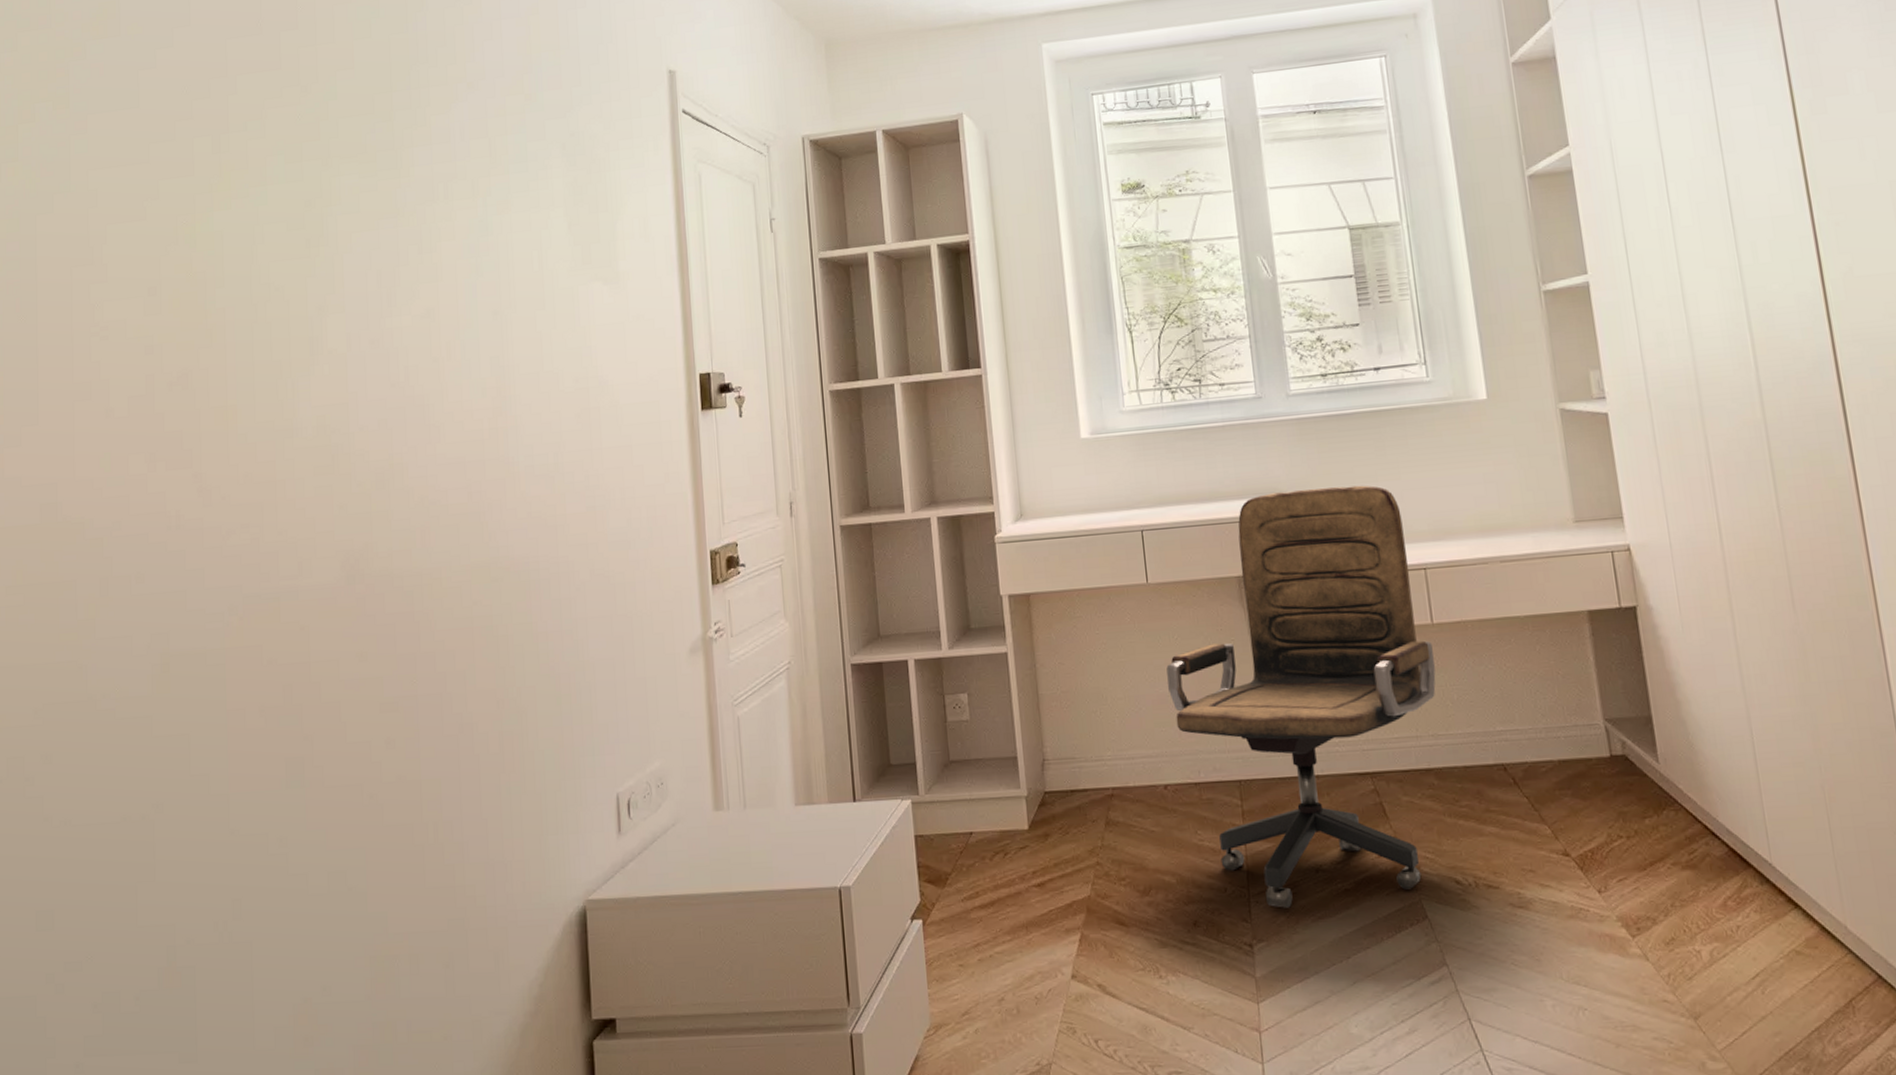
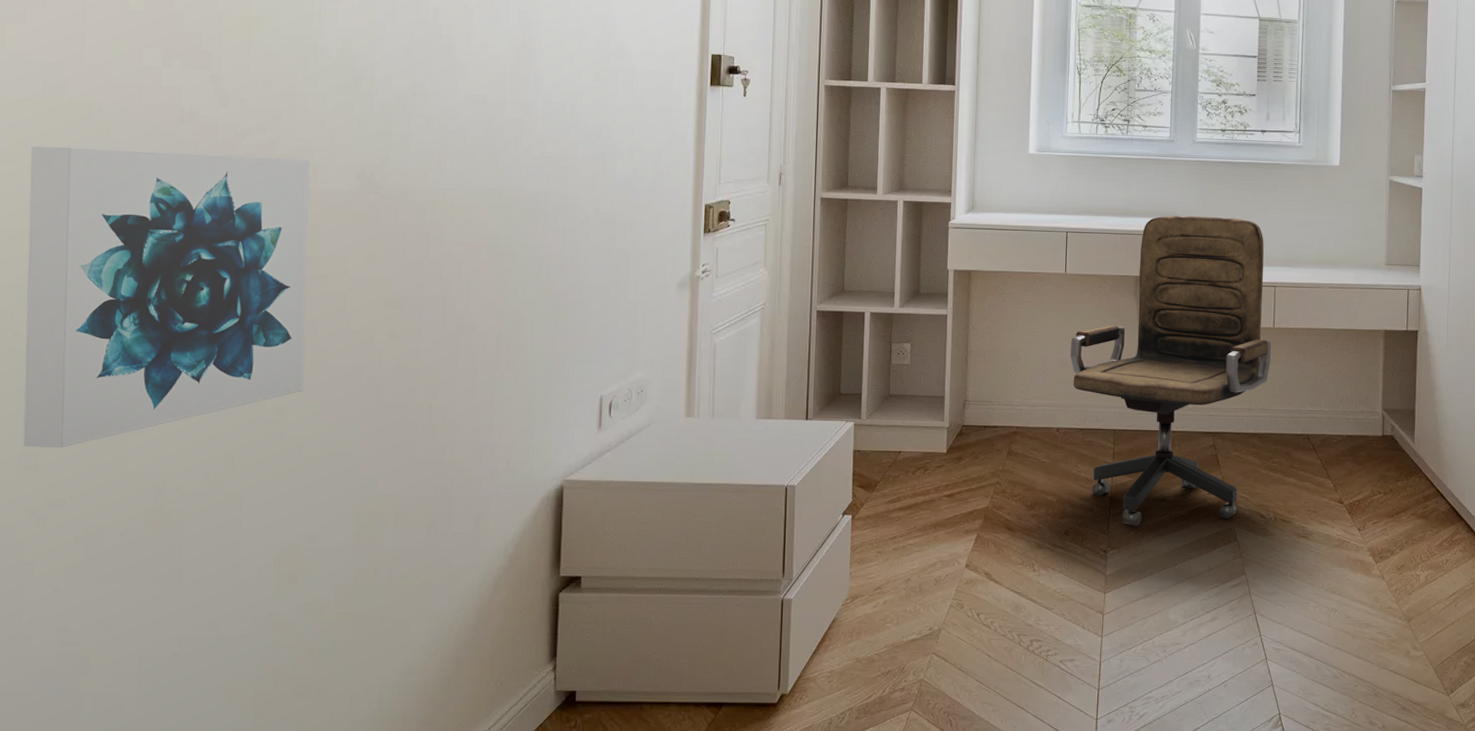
wall art: none [32,553,305,905] -> present [23,145,310,448]

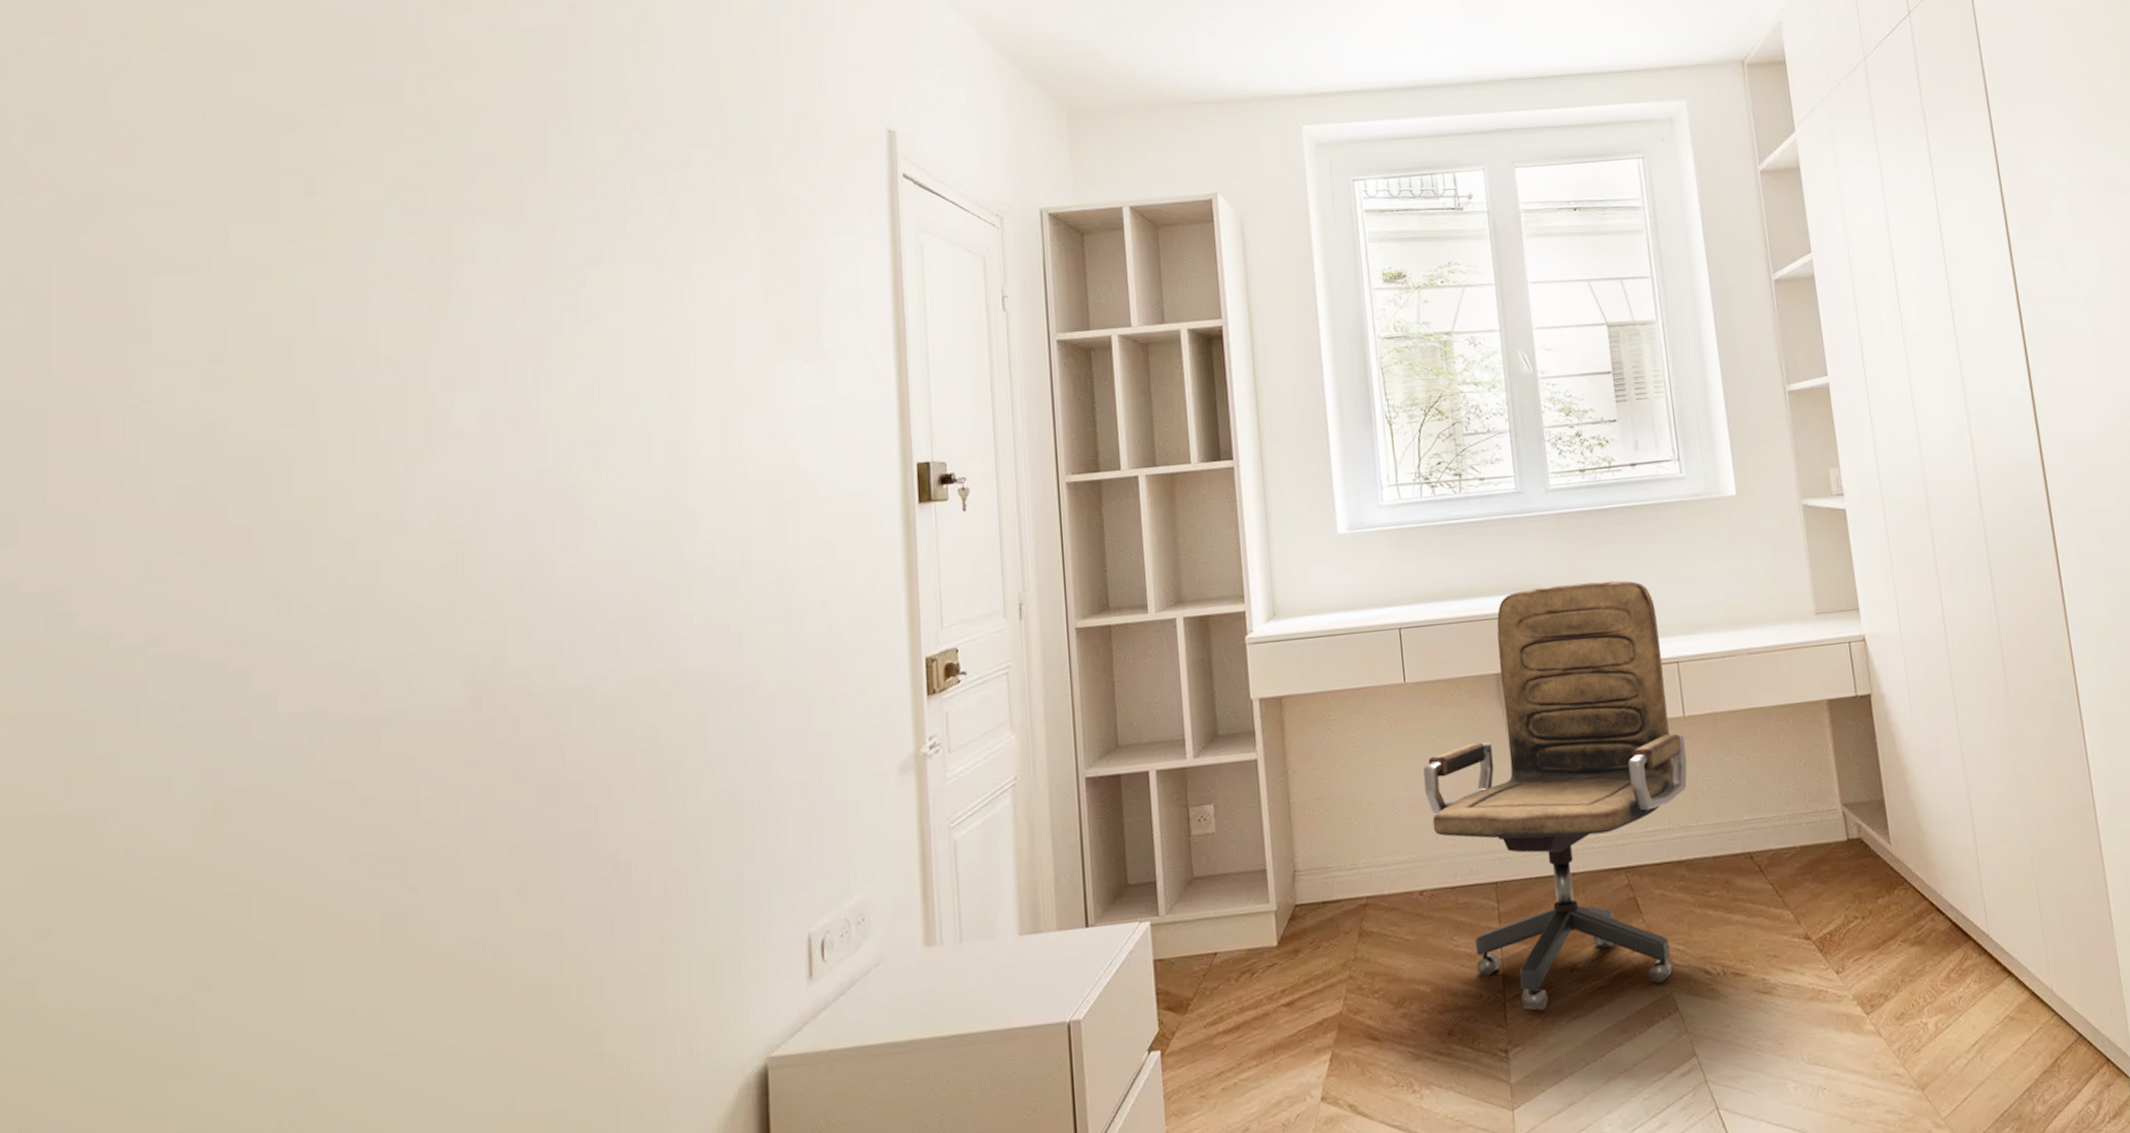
wall art: present [23,145,310,448] -> none [24,670,406,1118]

